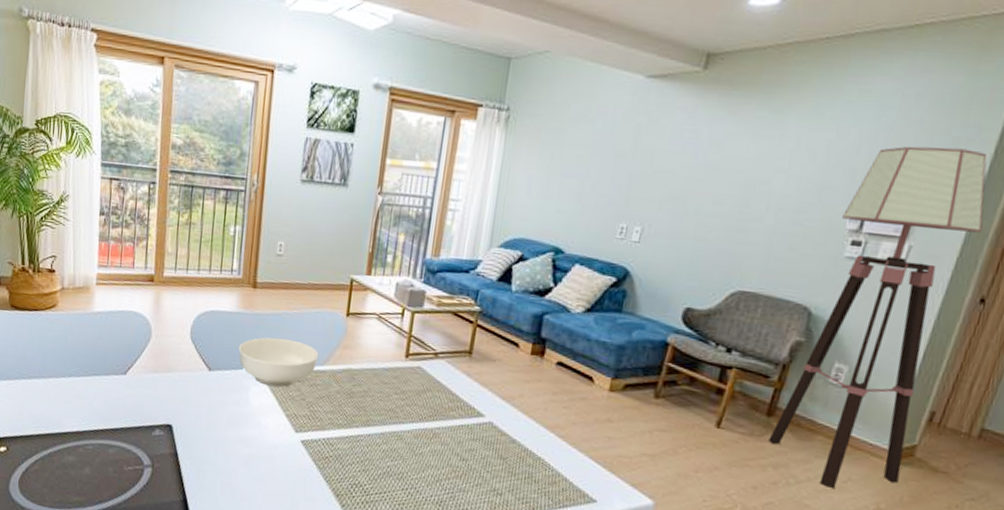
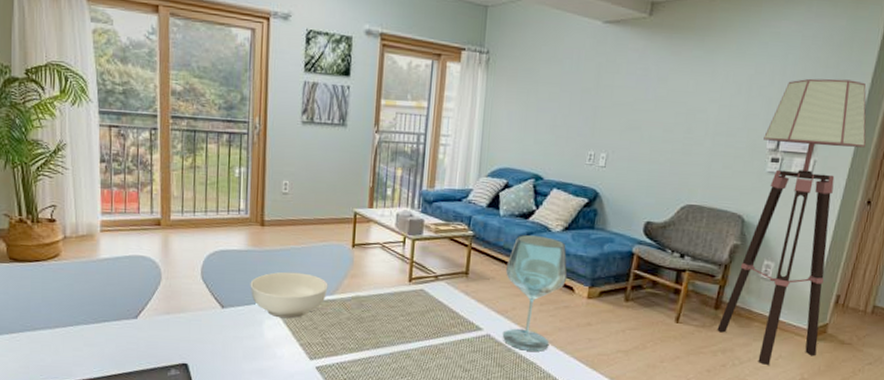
wine glass: none [506,314,587,447] -> present [502,235,568,352]

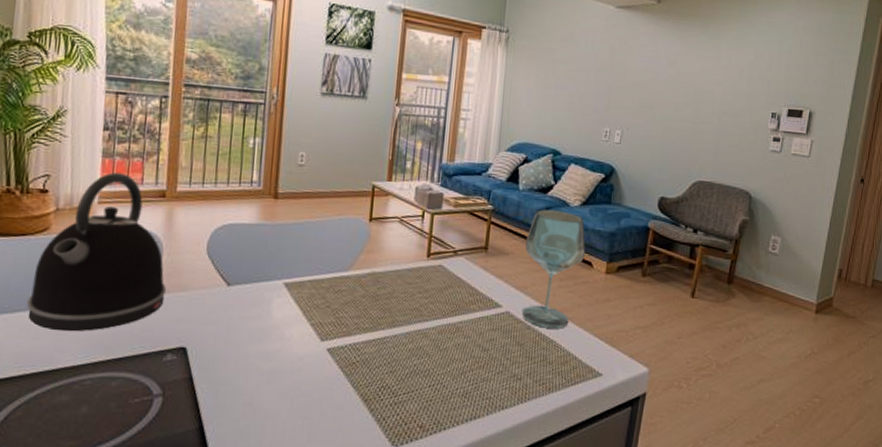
kettle: none [45,202,167,348] -> present [26,172,167,332]
bowl: present [250,271,328,319] -> none [259,246,343,297]
floor lamp: present [717,78,866,365] -> none [731,64,856,339]

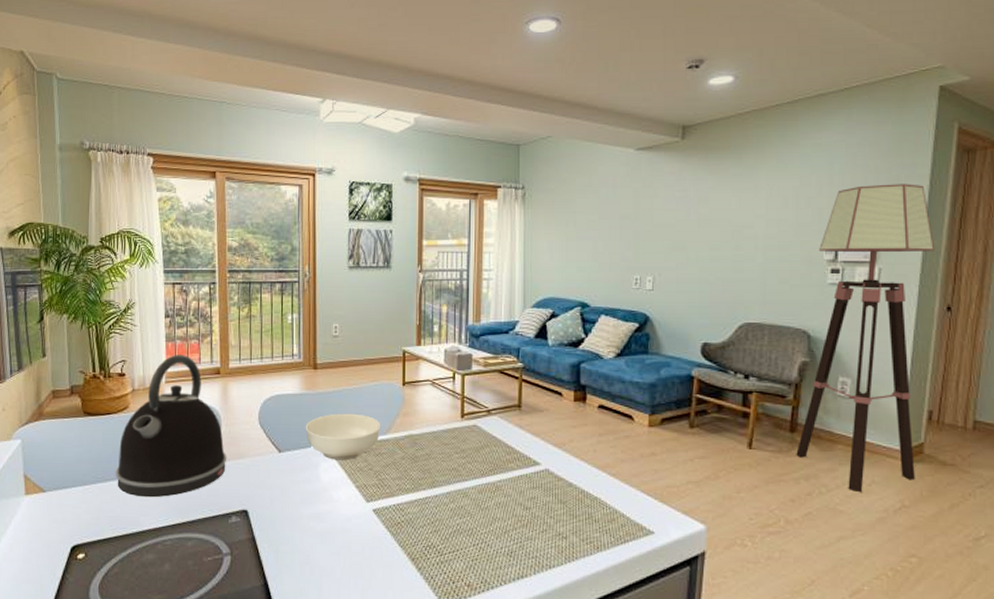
bowl: none [259,246,343,297] -> present [305,413,381,461]
wine glass: present [521,209,586,329] -> none [559,364,625,486]
floor lamp: none [731,64,856,339] -> present [796,184,934,492]

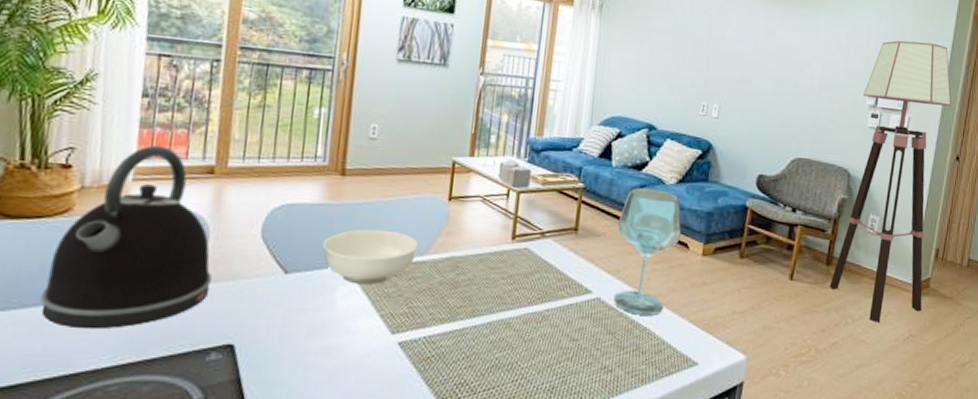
wine glass: none [559,364,625,486] -> present [613,187,682,315]

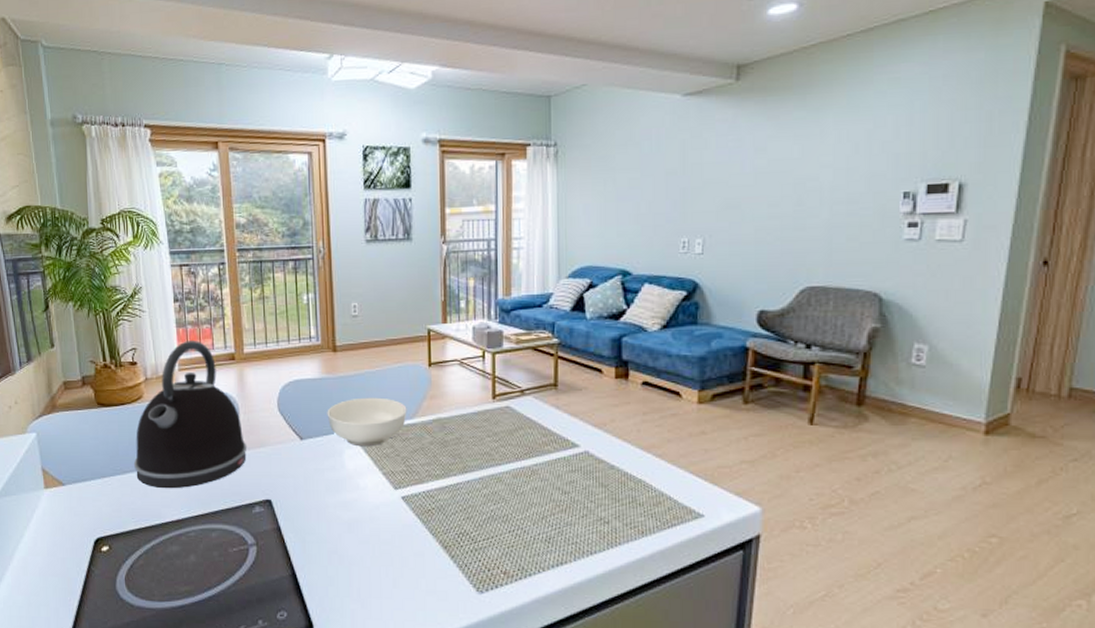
wine glass: present [613,187,682,315] -> none [598,338,672,467]
floor lamp: present [829,40,951,322] -> none [863,120,1031,468]

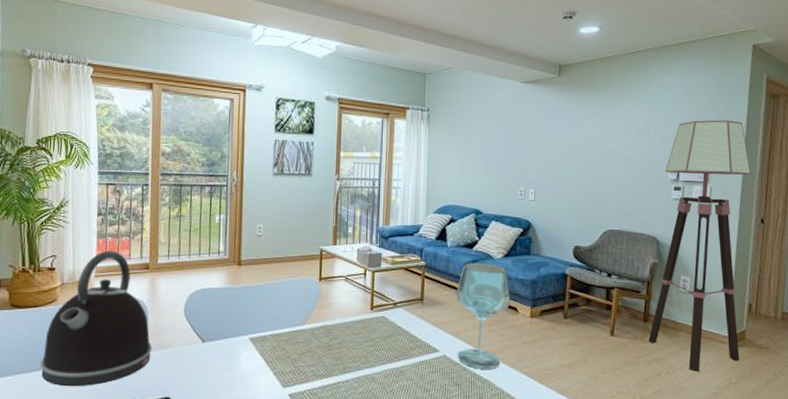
bowl: present [327,397,407,447] -> none [228,306,299,349]
wine glass: none [598,338,672,467] -> present [456,263,511,369]
floor lamp: none [863,120,1031,468] -> present [648,120,751,372]

